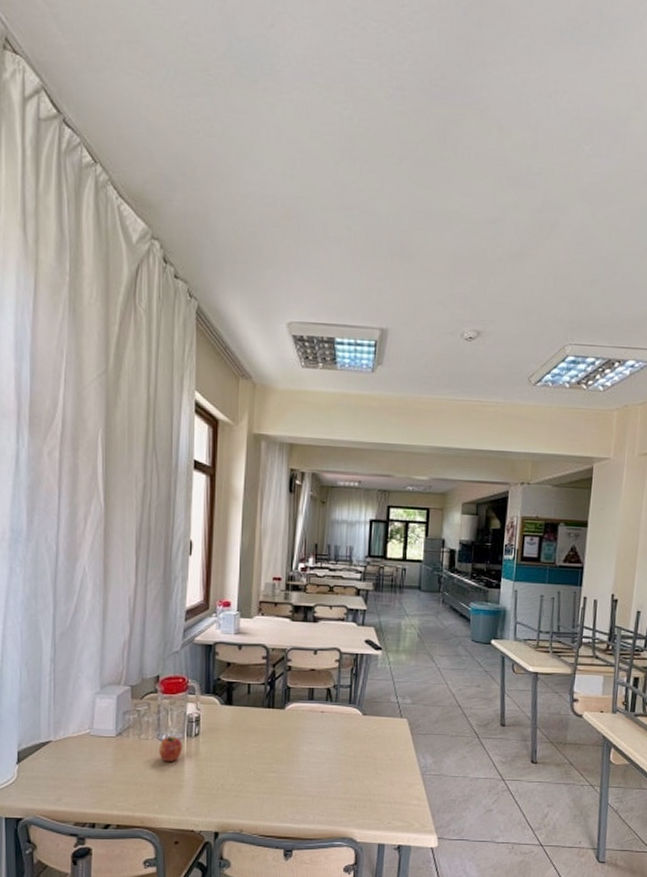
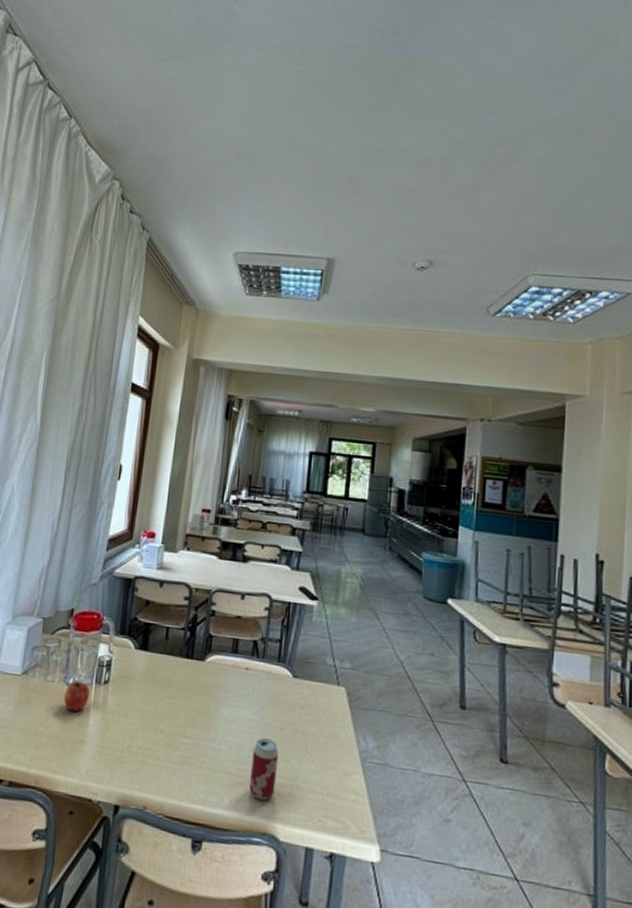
beverage can: none [329,766,353,813] -> present [248,738,278,800]

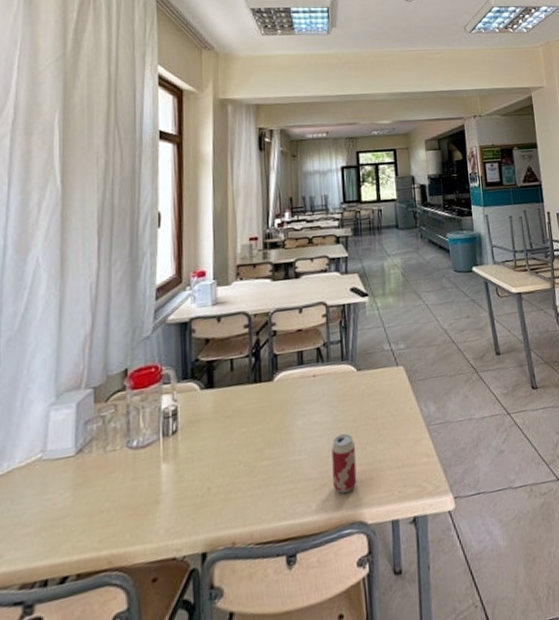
apple: present [63,680,90,711] -> none [129,439,158,474]

